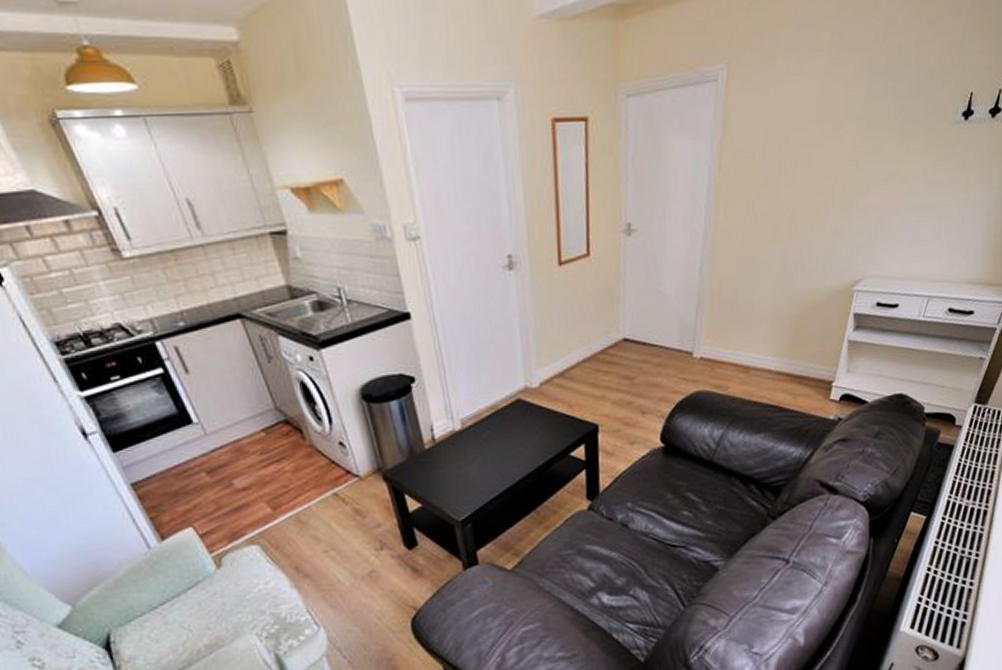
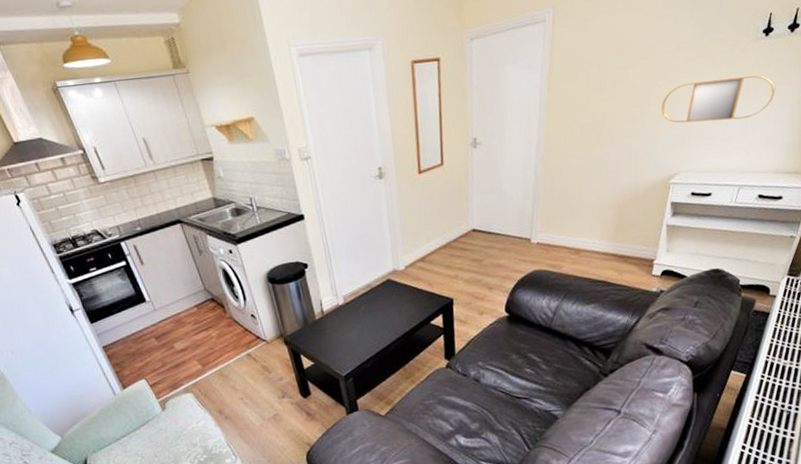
home mirror: none [847,166,972,219] -> present [661,75,776,124]

